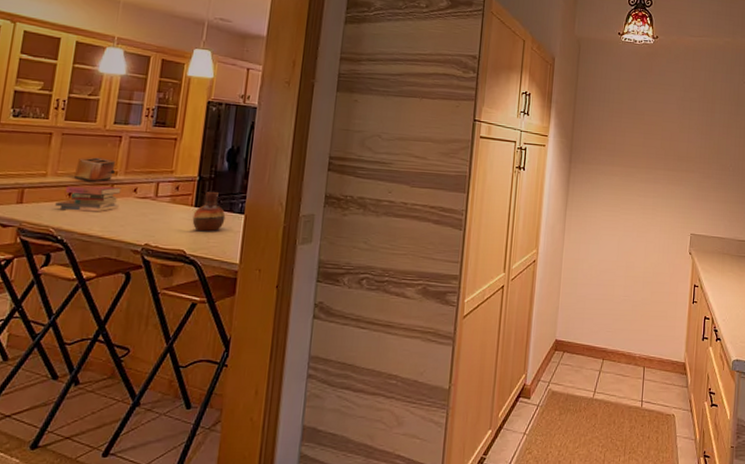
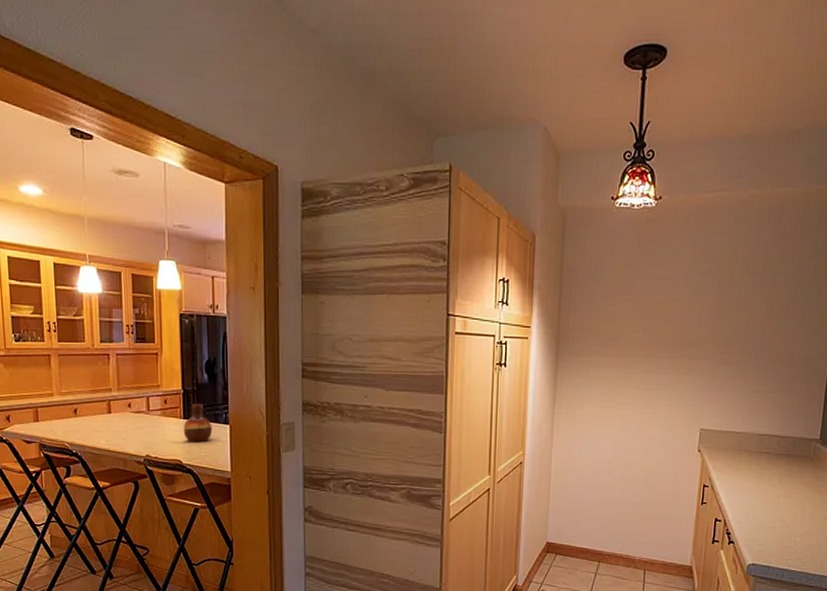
books: present [55,184,122,212] -> none [65,401,118,427]
toaster: present [73,157,116,182] -> none [75,376,110,399]

